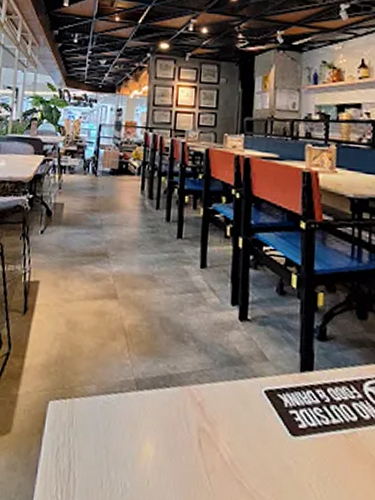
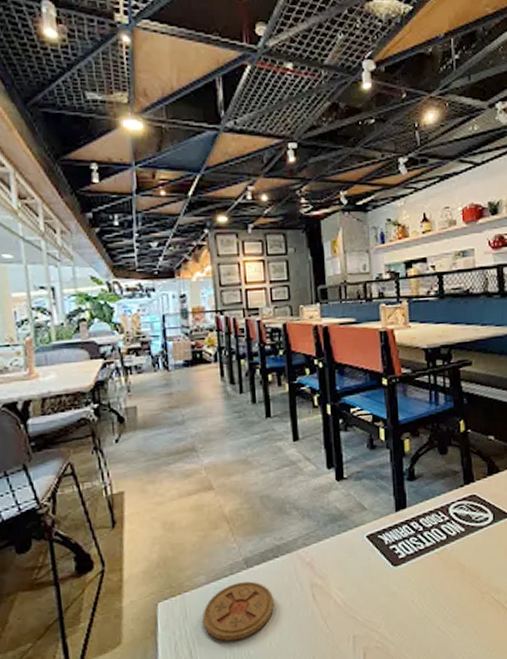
coaster: none [86,403,159,467] -> present [203,581,275,642]

